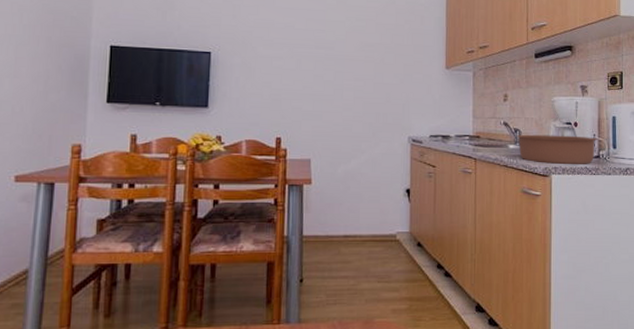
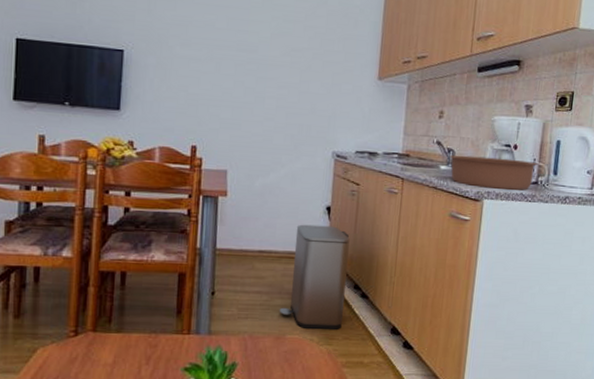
pedal bin: none [366,207,430,311] -> present [279,224,350,329]

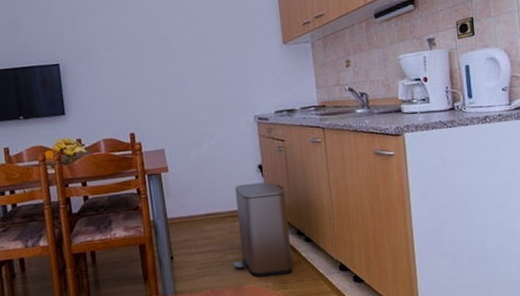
bowl: present [449,155,539,190] -> none [363,90,452,123]

